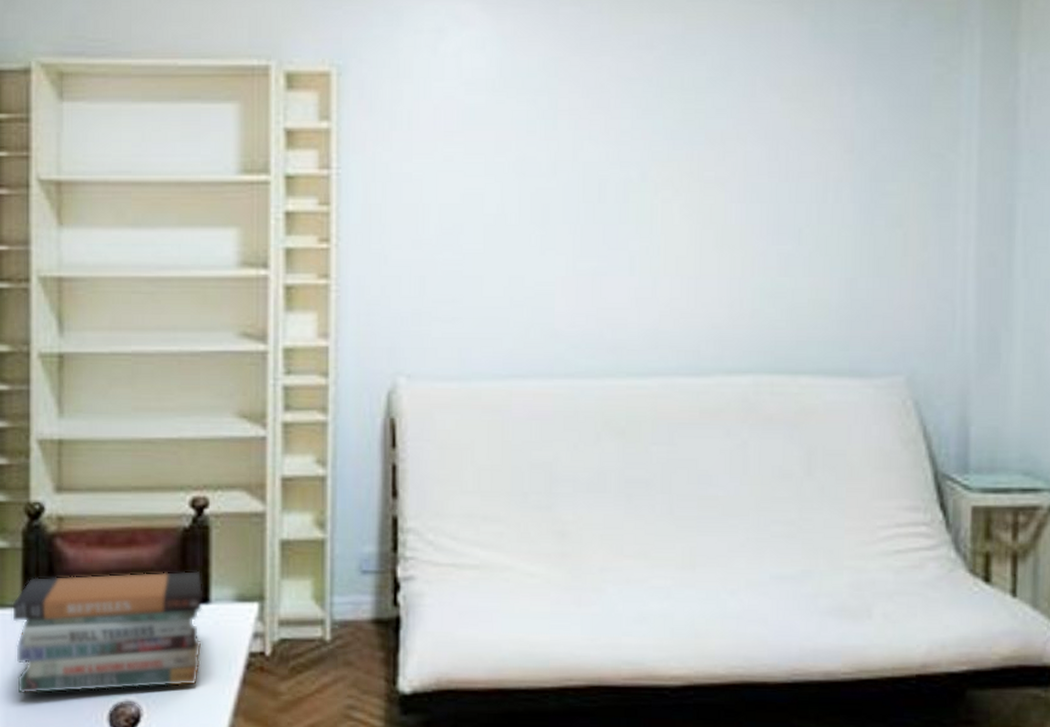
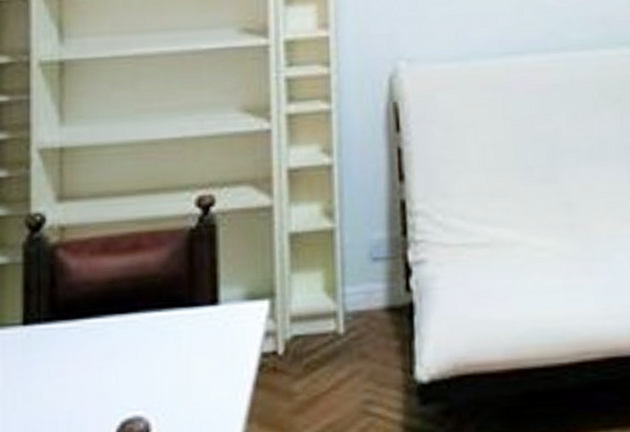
book stack: present [11,570,203,695] -> none [11,271,212,419]

